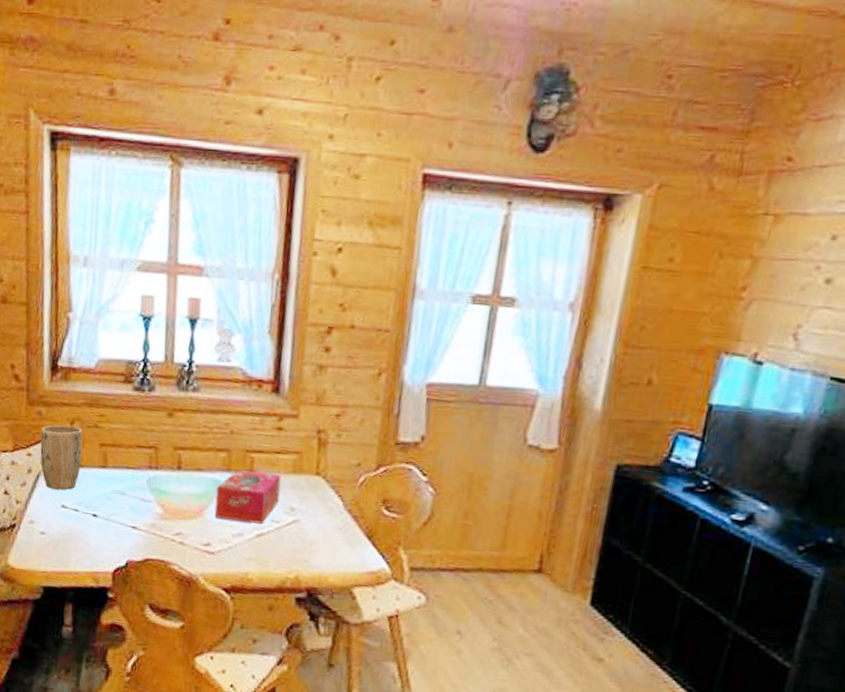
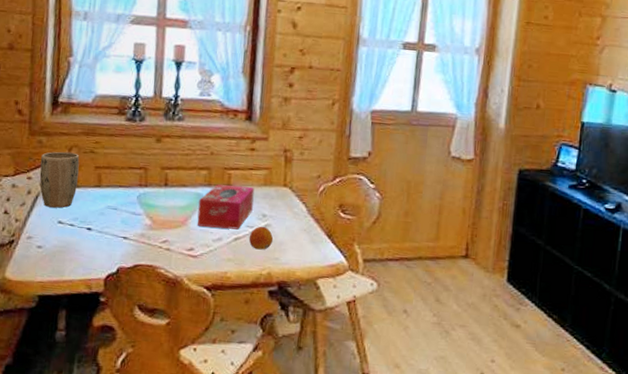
fruit: none [273,521,303,550] -> present [249,226,274,250]

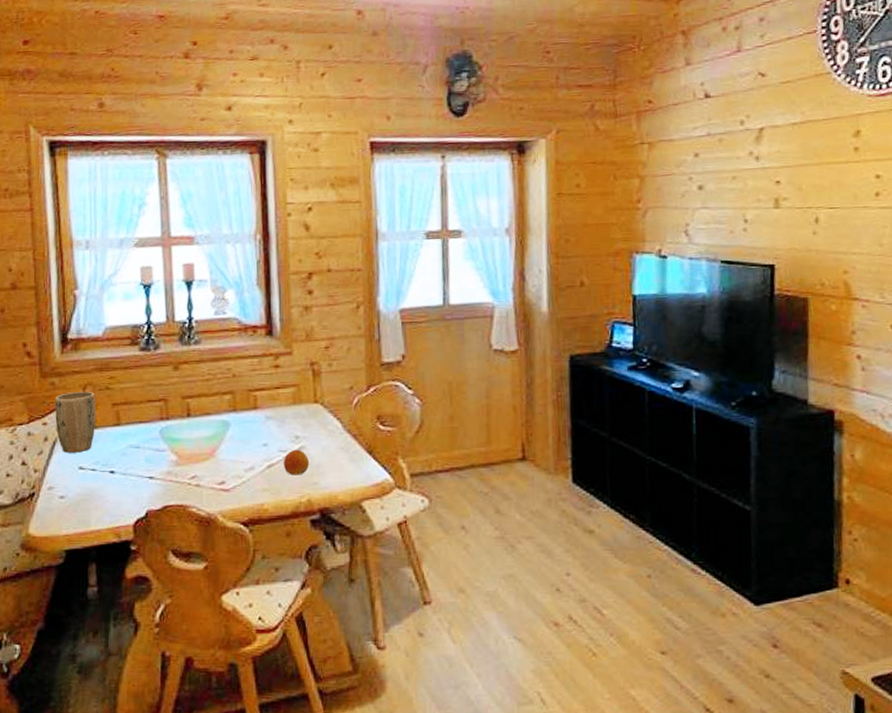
tissue box: present [197,184,255,230] -> none [225,407,284,456]

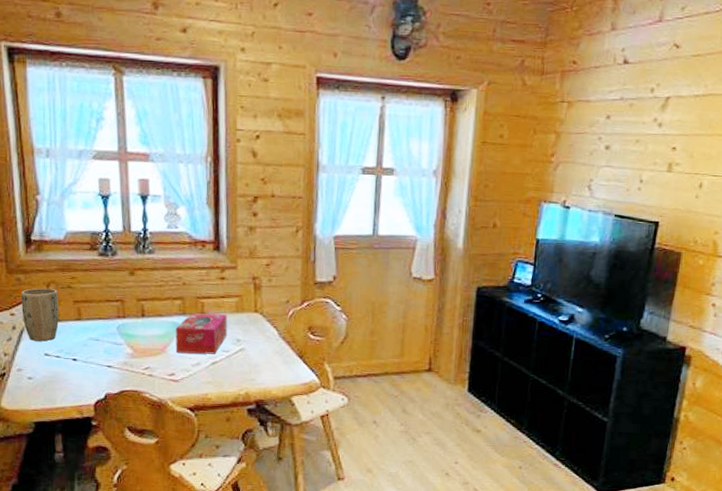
tissue box: none [225,407,284,456] -> present [175,313,227,354]
fruit: present [283,449,310,475] -> none [225,350,249,372]

